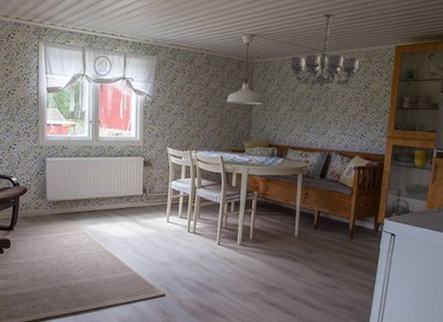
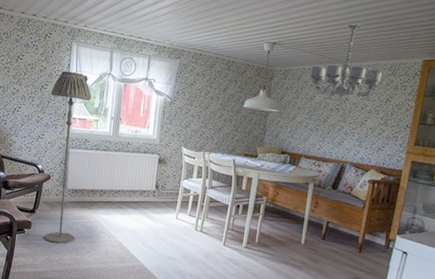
floor lamp: none [20,73,66,261] -> present [44,70,92,244]

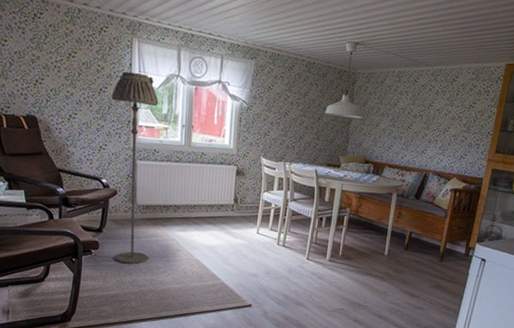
chandelier: present [310,24,382,99] -> none [394,24,466,104]

